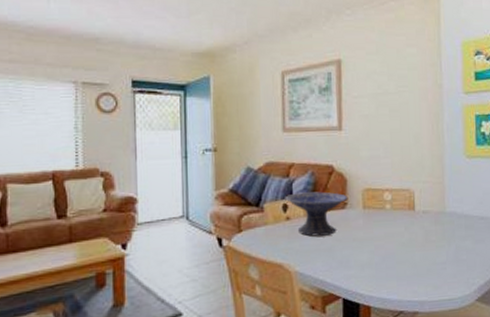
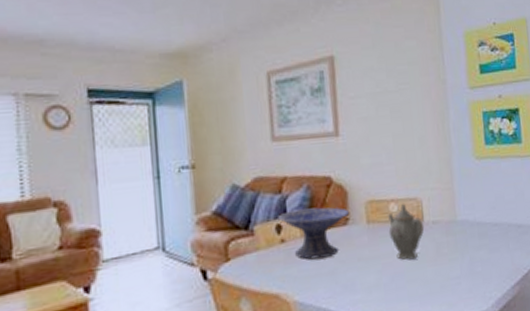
teapot: none [381,193,415,244] -> present [387,203,425,260]

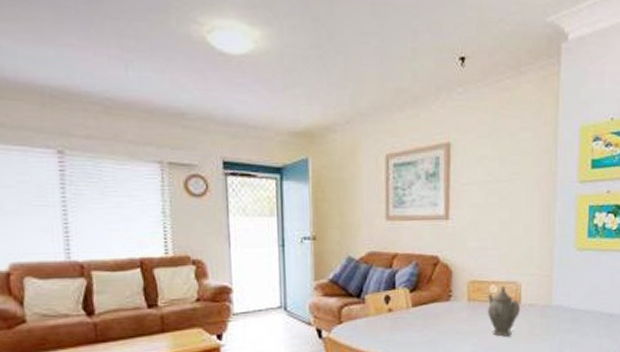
decorative bowl: present [278,207,350,260] -> none [387,283,453,329]

